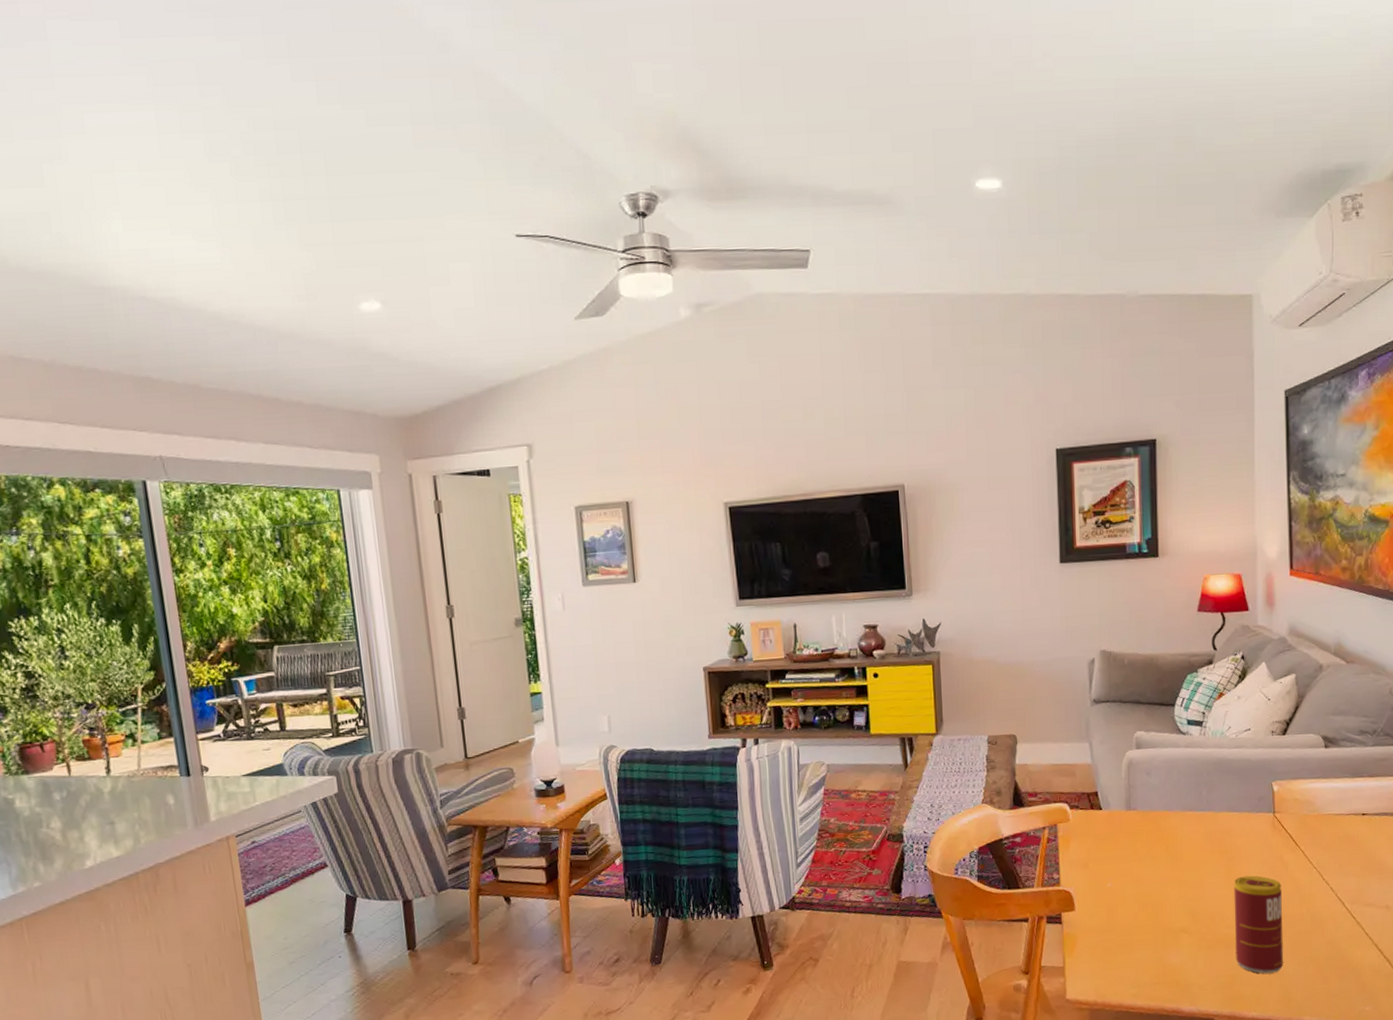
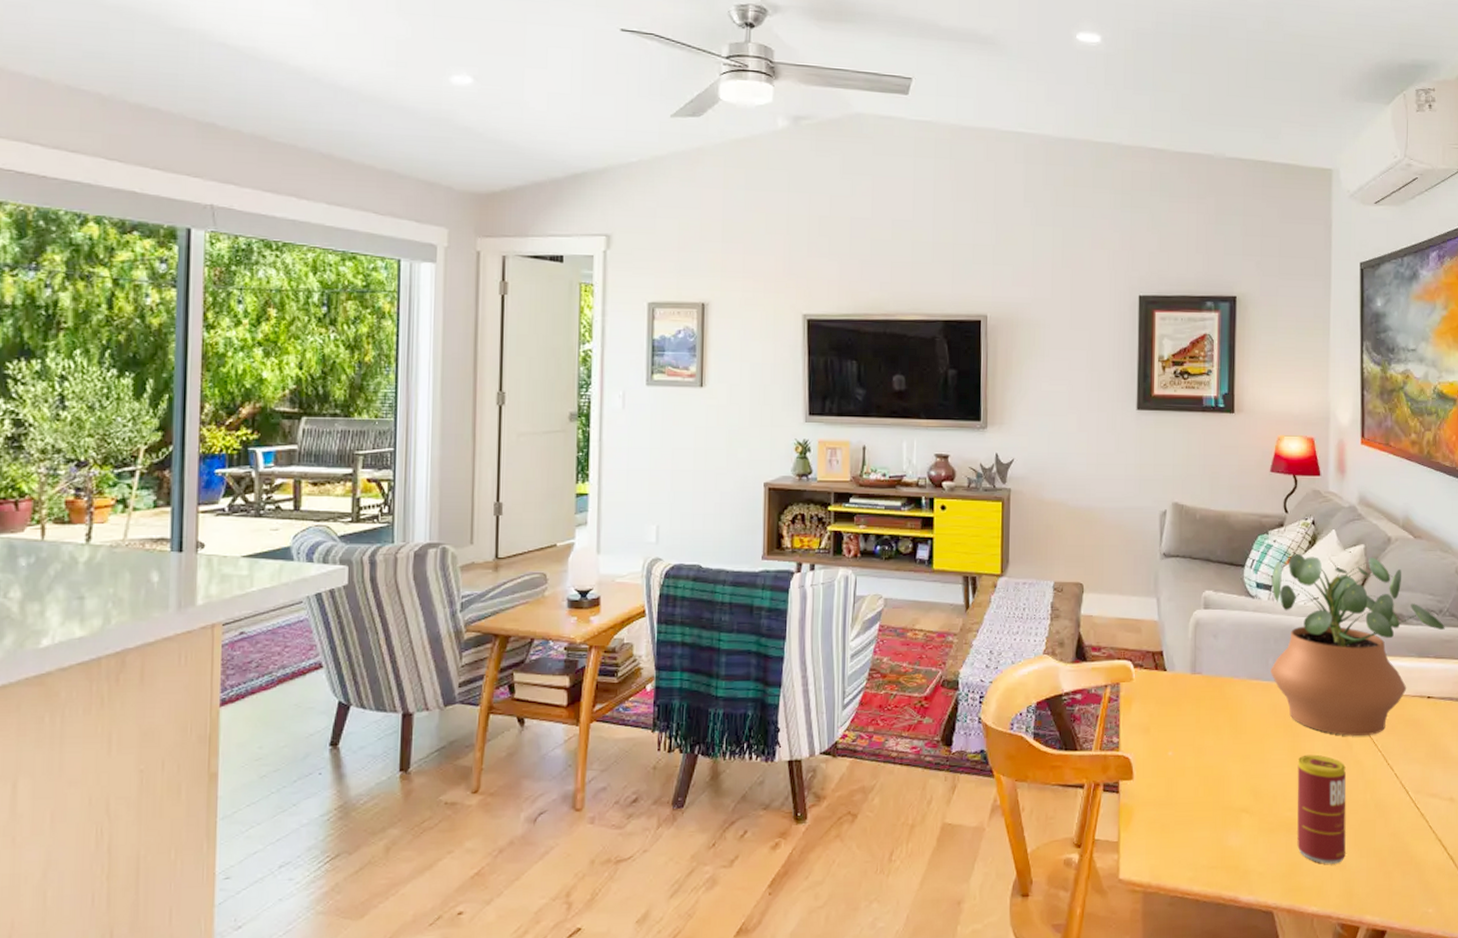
potted plant: none [1202,686,1379,856] -> present [1271,554,1445,737]

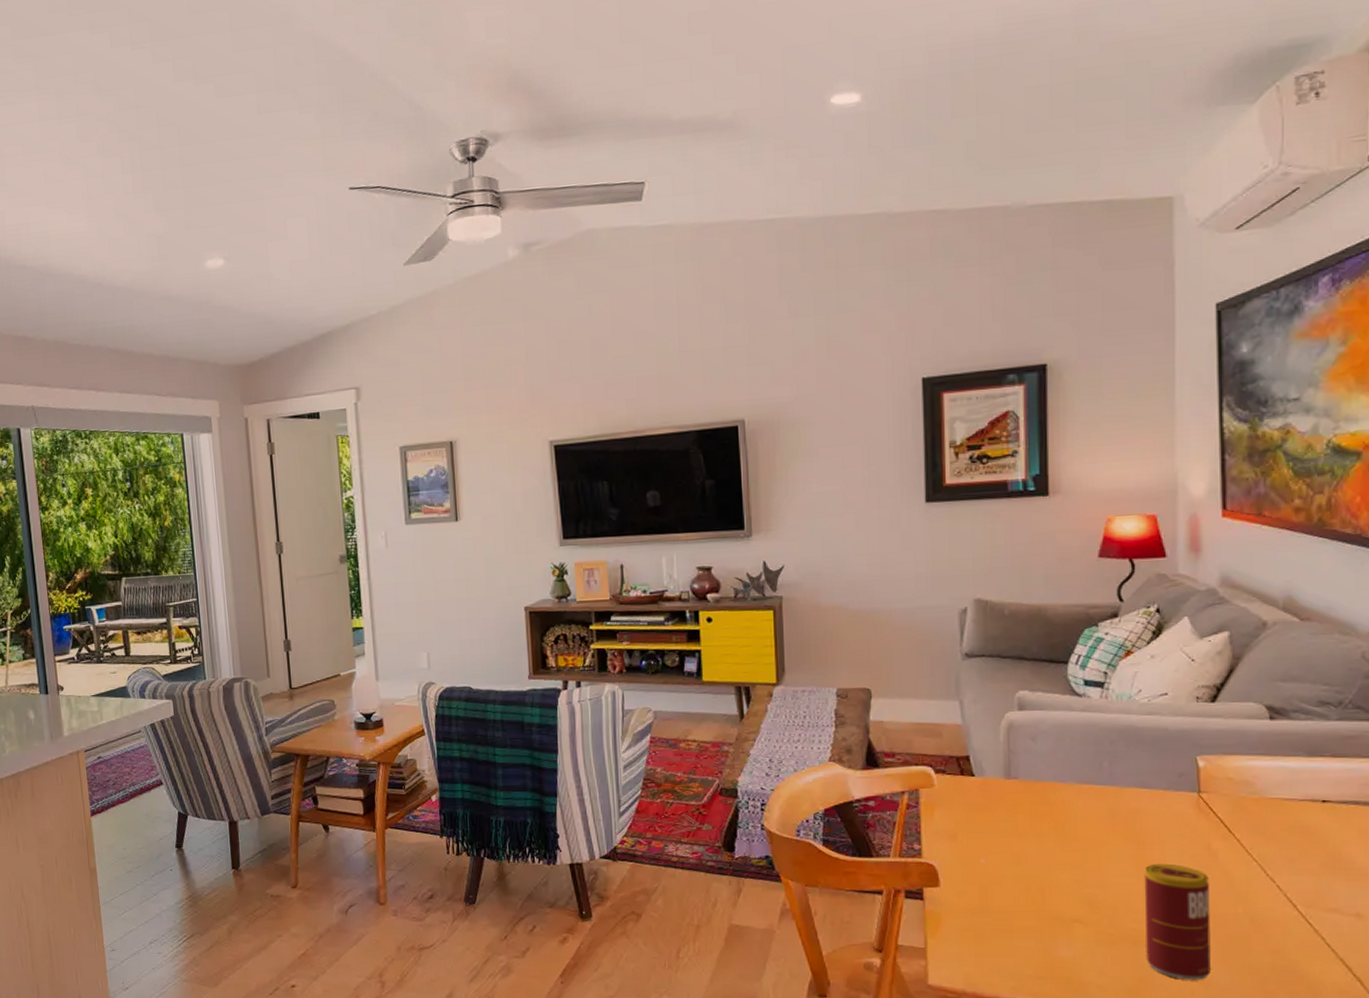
potted plant: present [1271,554,1445,737] -> none [1104,645,1347,845]

